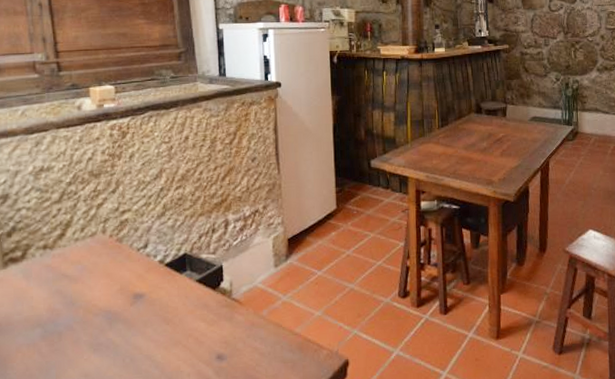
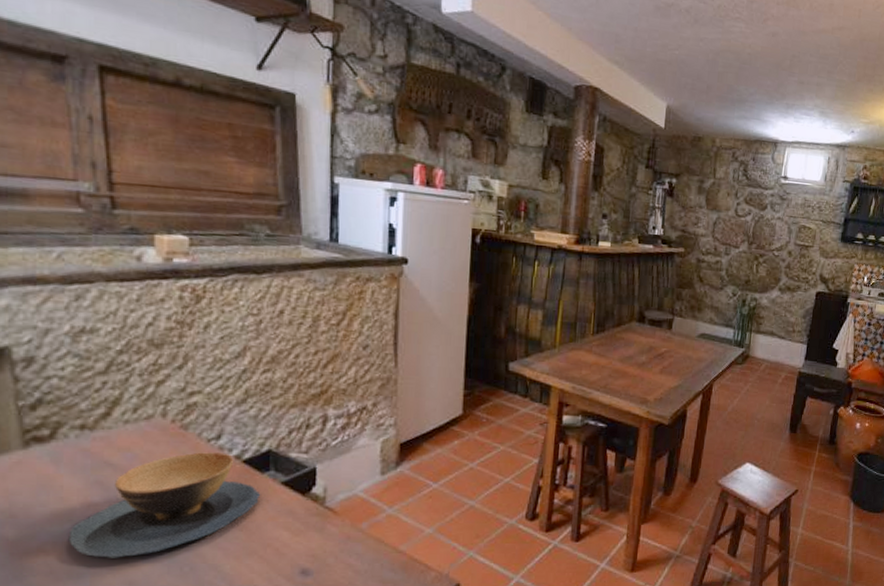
wooden bowl: none [38,259,181,355] -> present [68,452,261,558]

